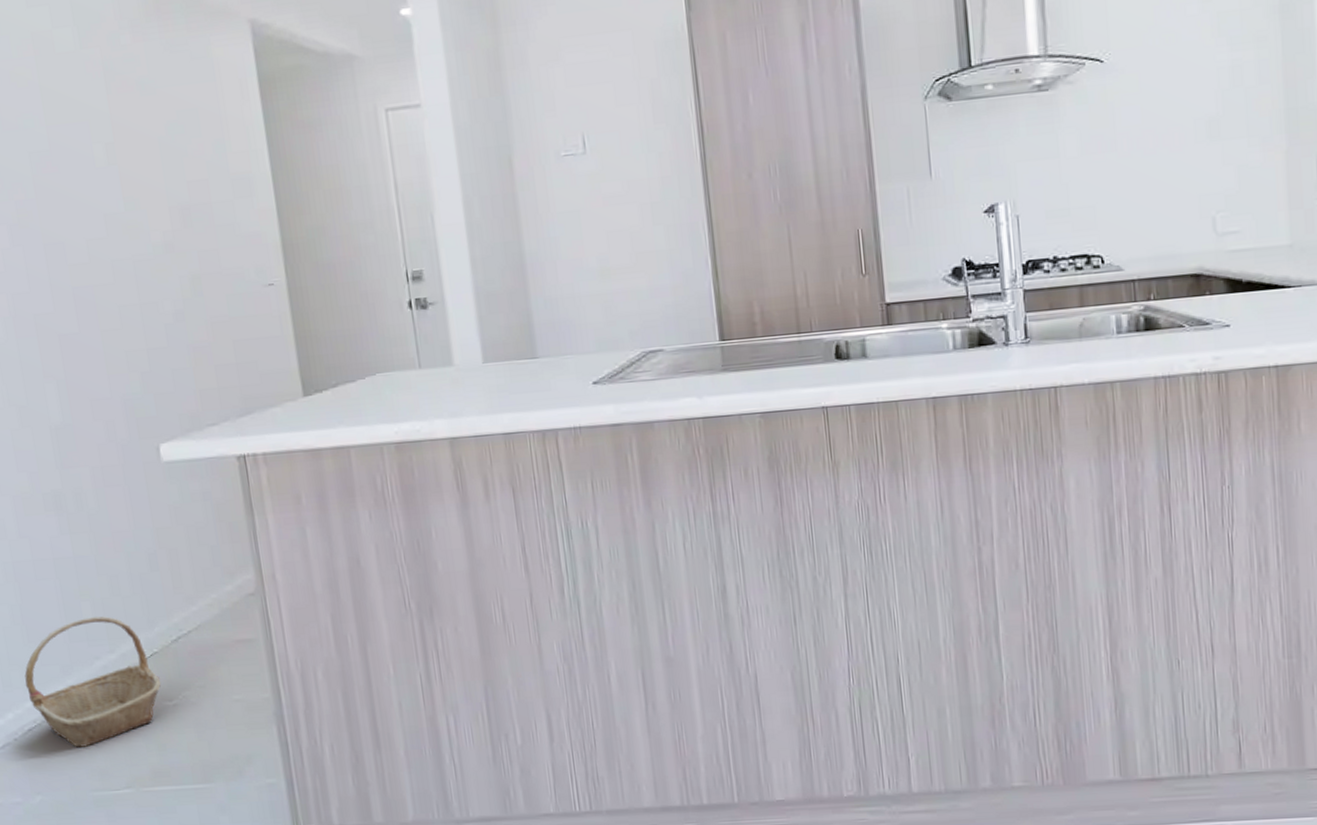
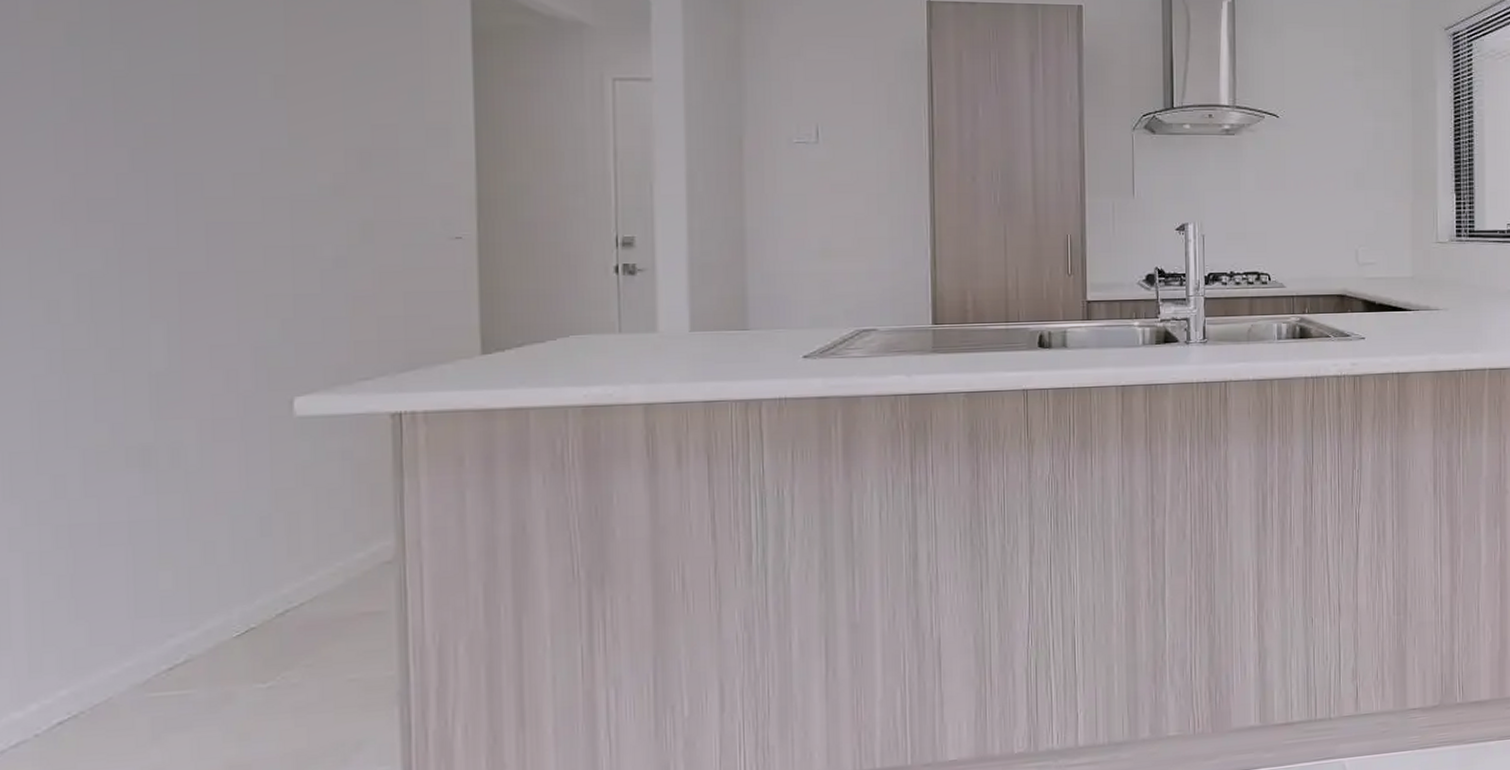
basket: present [24,616,161,747] -> none [62,587,254,742]

